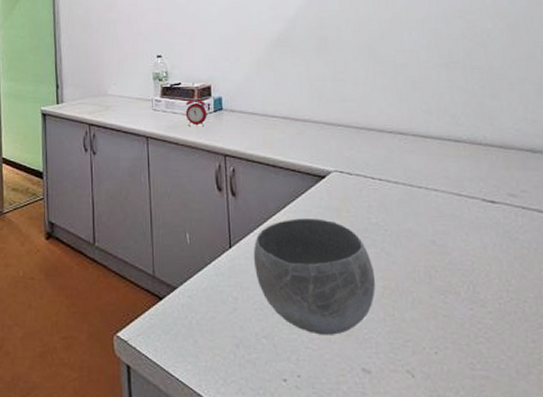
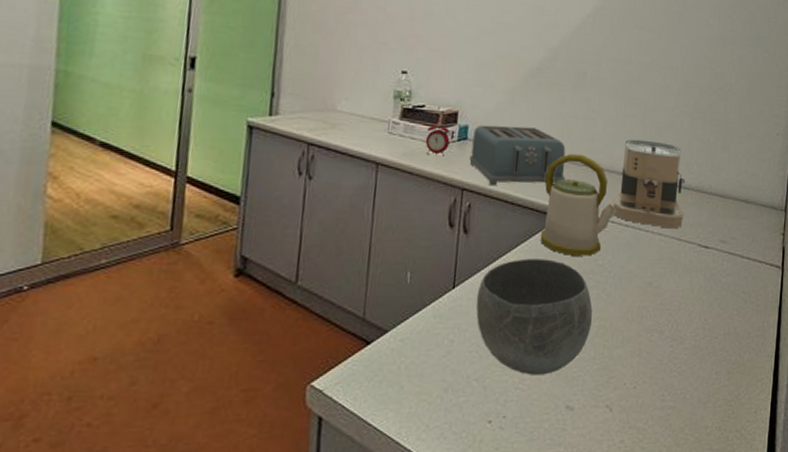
toaster: none [227,94,323,151] -> present [469,125,566,186]
kettle: none [301,114,383,215] -> present [540,153,617,256]
coffee maker: none [377,95,460,184] -> present [613,139,685,229]

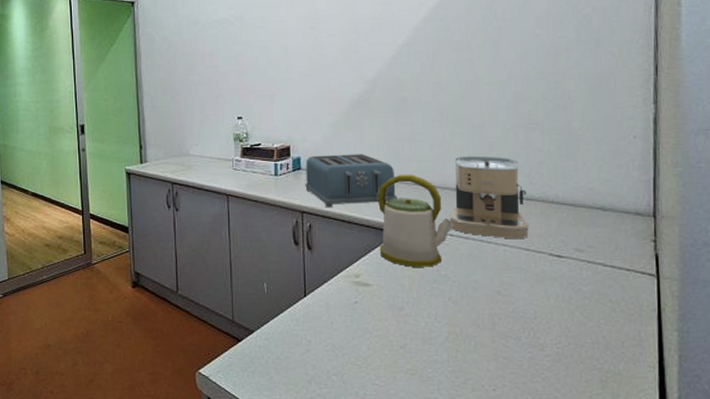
alarm clock: present [425,119,450,157] -> none [265,154,286,186]
bowl: present [476,258,593,375] -> none [326,270,442,374]

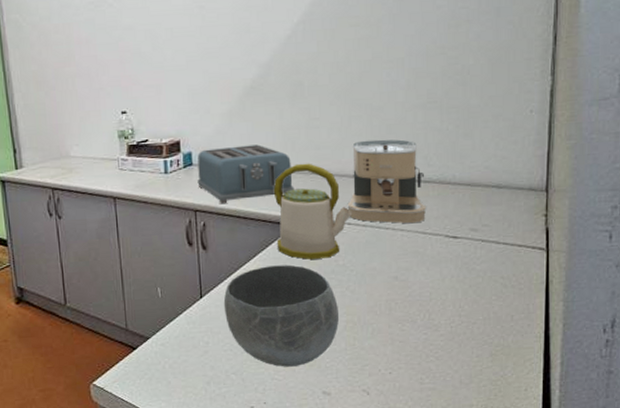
bowl: none [326,270,442,374] -> present [223,264,340,367]

